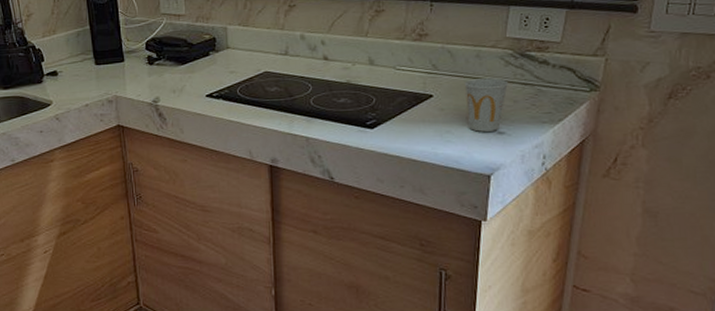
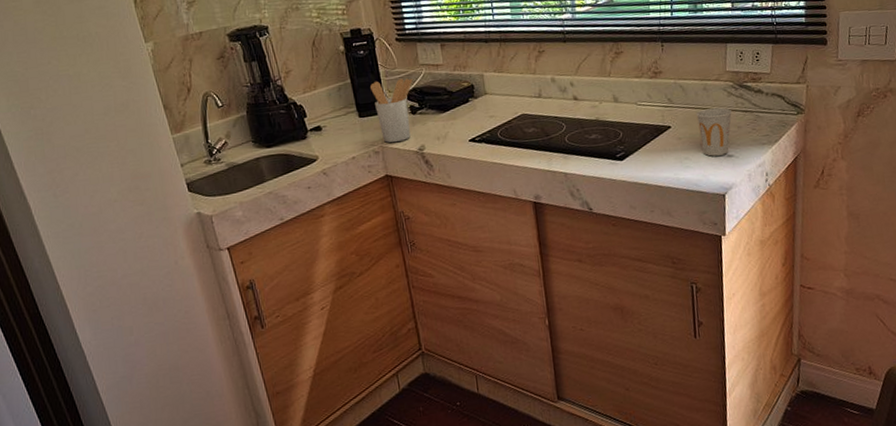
utensil holder: none [109,27,153,92] -> present [370,78,413,143]

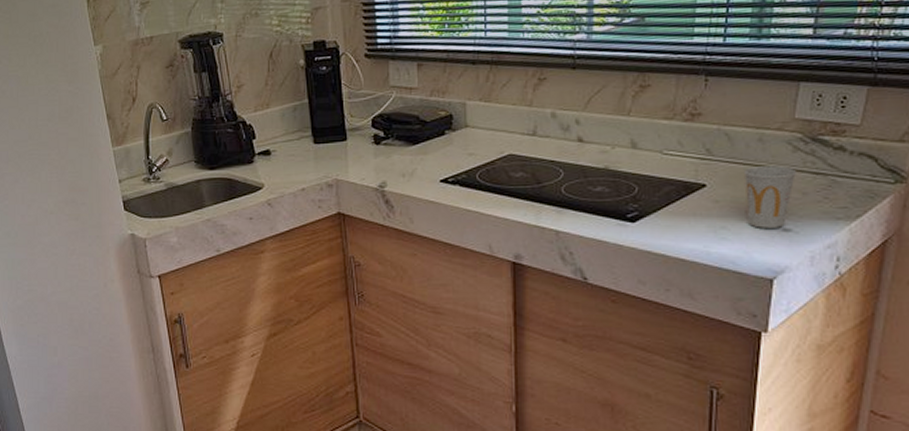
utensil holder: present [370,78,413,143] -> none [330,102,380,175]

